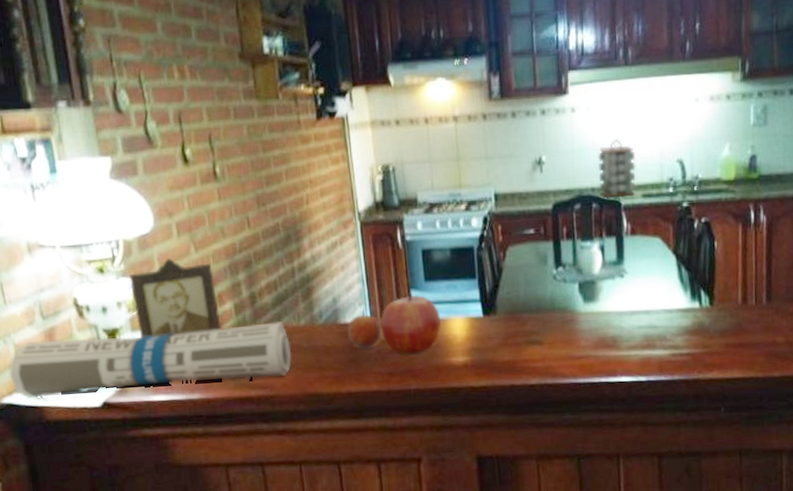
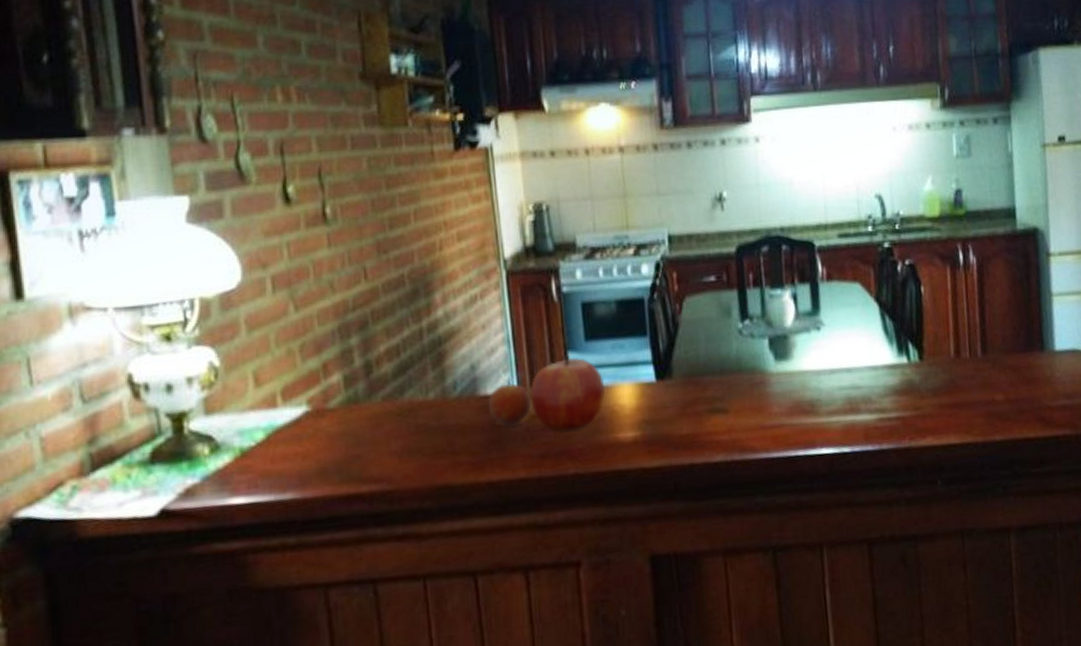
newspaper: present [9,321,292,398] -> none [31,396,417,509]
photo frame: present [130,258,223,338] -> none [206,319,327,422]
spice rack: present [597,140,636,198] -> none [786,173,831,239]

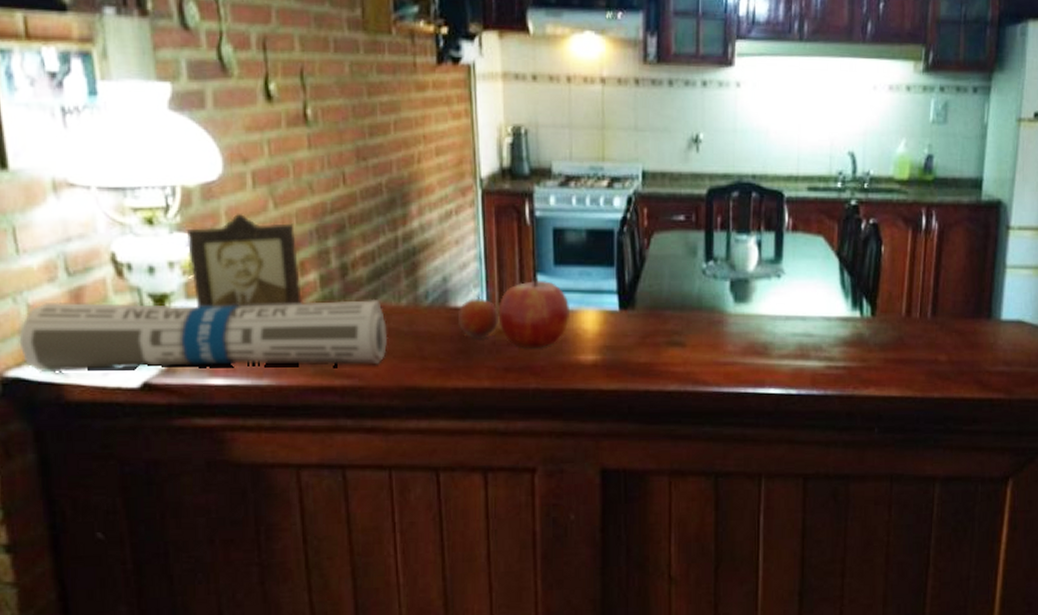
newspaper: none [31,396,417,509] -> present [19,300,388,371]
photo frame: none [206,319,327,422] -> present [187,213,304,307]

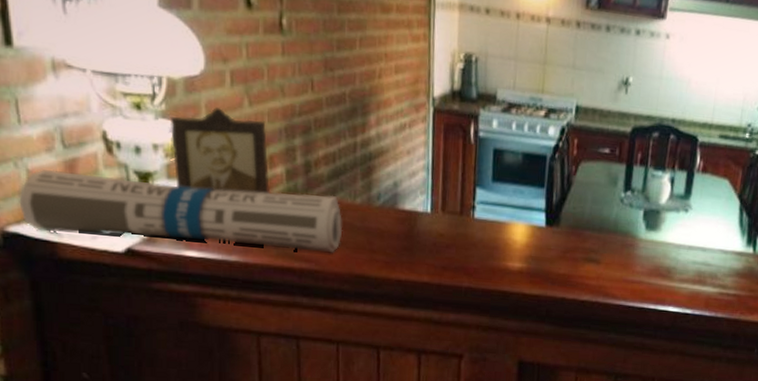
fruit: present [457,294,498,338] -> none [404,200,440,239]
fruit: present [498,277,569,349] -> none [440,190,503,253]

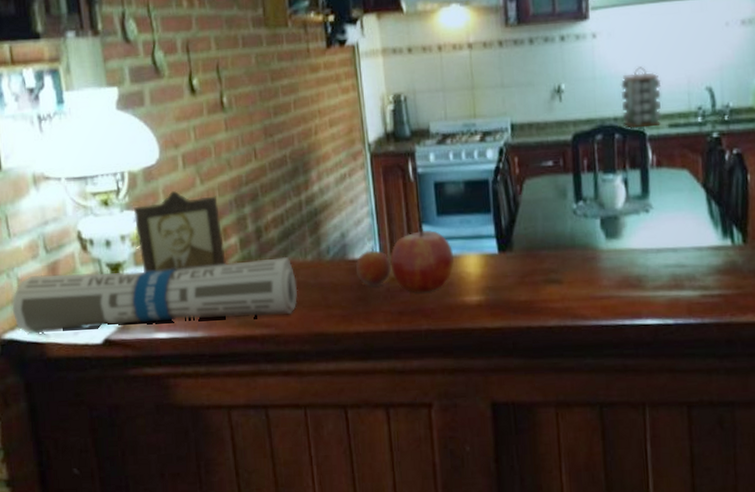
fruit: none [404,200,440,239] -> present [355,246,391,286]
fruit: none [440,190,503,253] -> present [390,227,454,293]
spice rack: none [679,75,721,135] -> present [620,67,662,128]

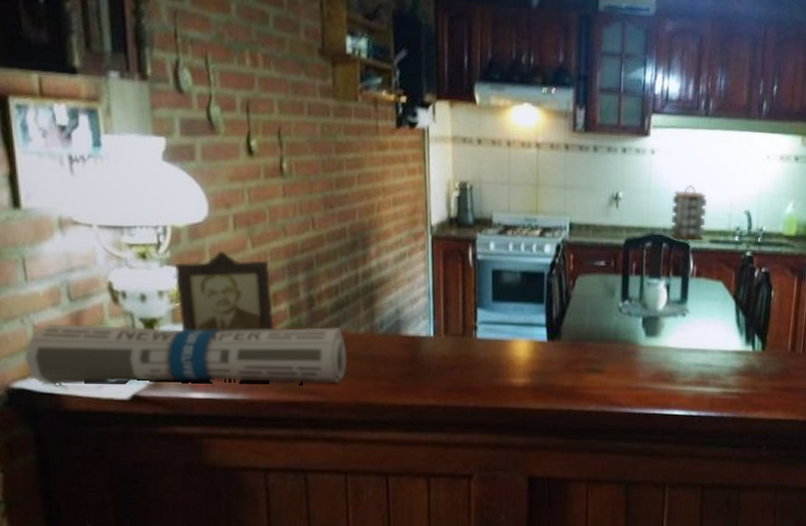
fruit: present [355,246,391,286] -> none [408,325,443,362]
fruit: present [390,227,454,293] -> none [443,311,504,372]

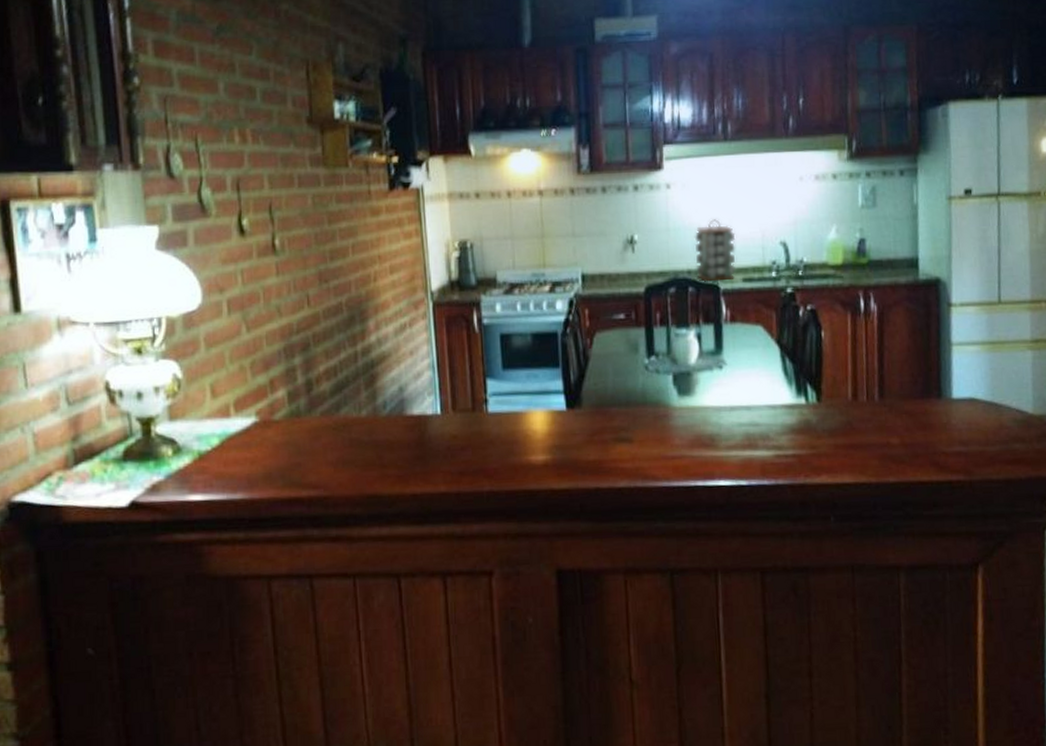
newspaper: present [25,323,348,384] -> none [25,412,350,495]
photo frame: present [176,250,275,332] -> none [171,338,273,428]

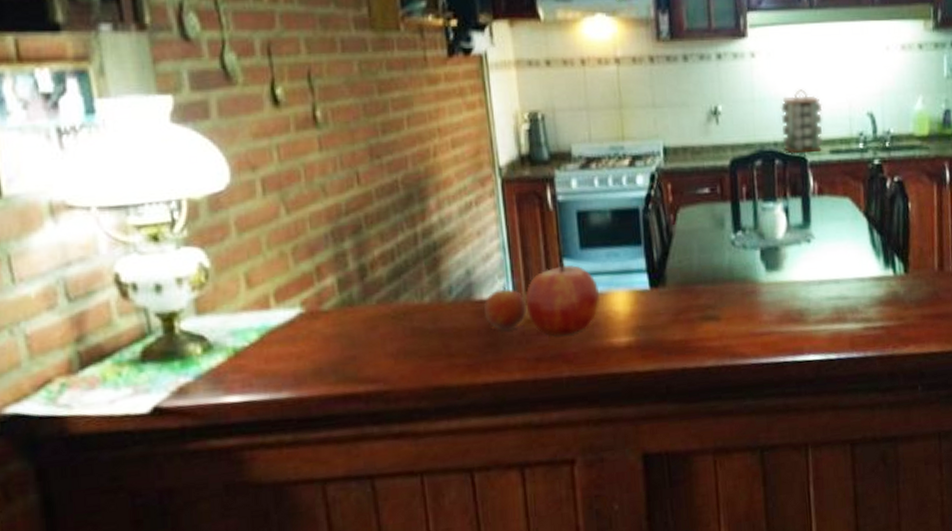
fruit: none [413,402,452,444] -> present [483,285,526,330]
fruit: none [451,382,519,452] -> present [525,262,599,336]

